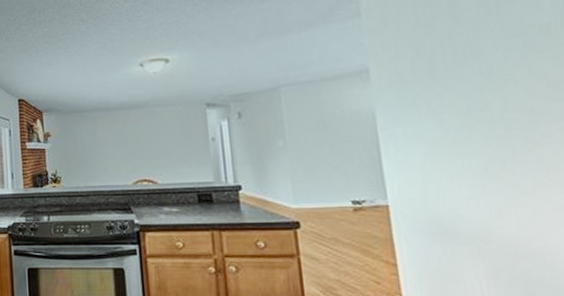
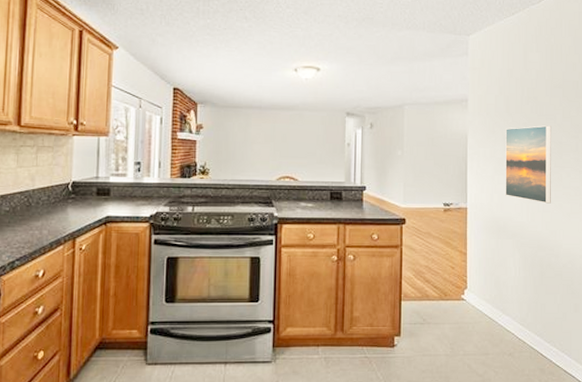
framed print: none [434,89,529,195] -> present [505,125,552,204]

